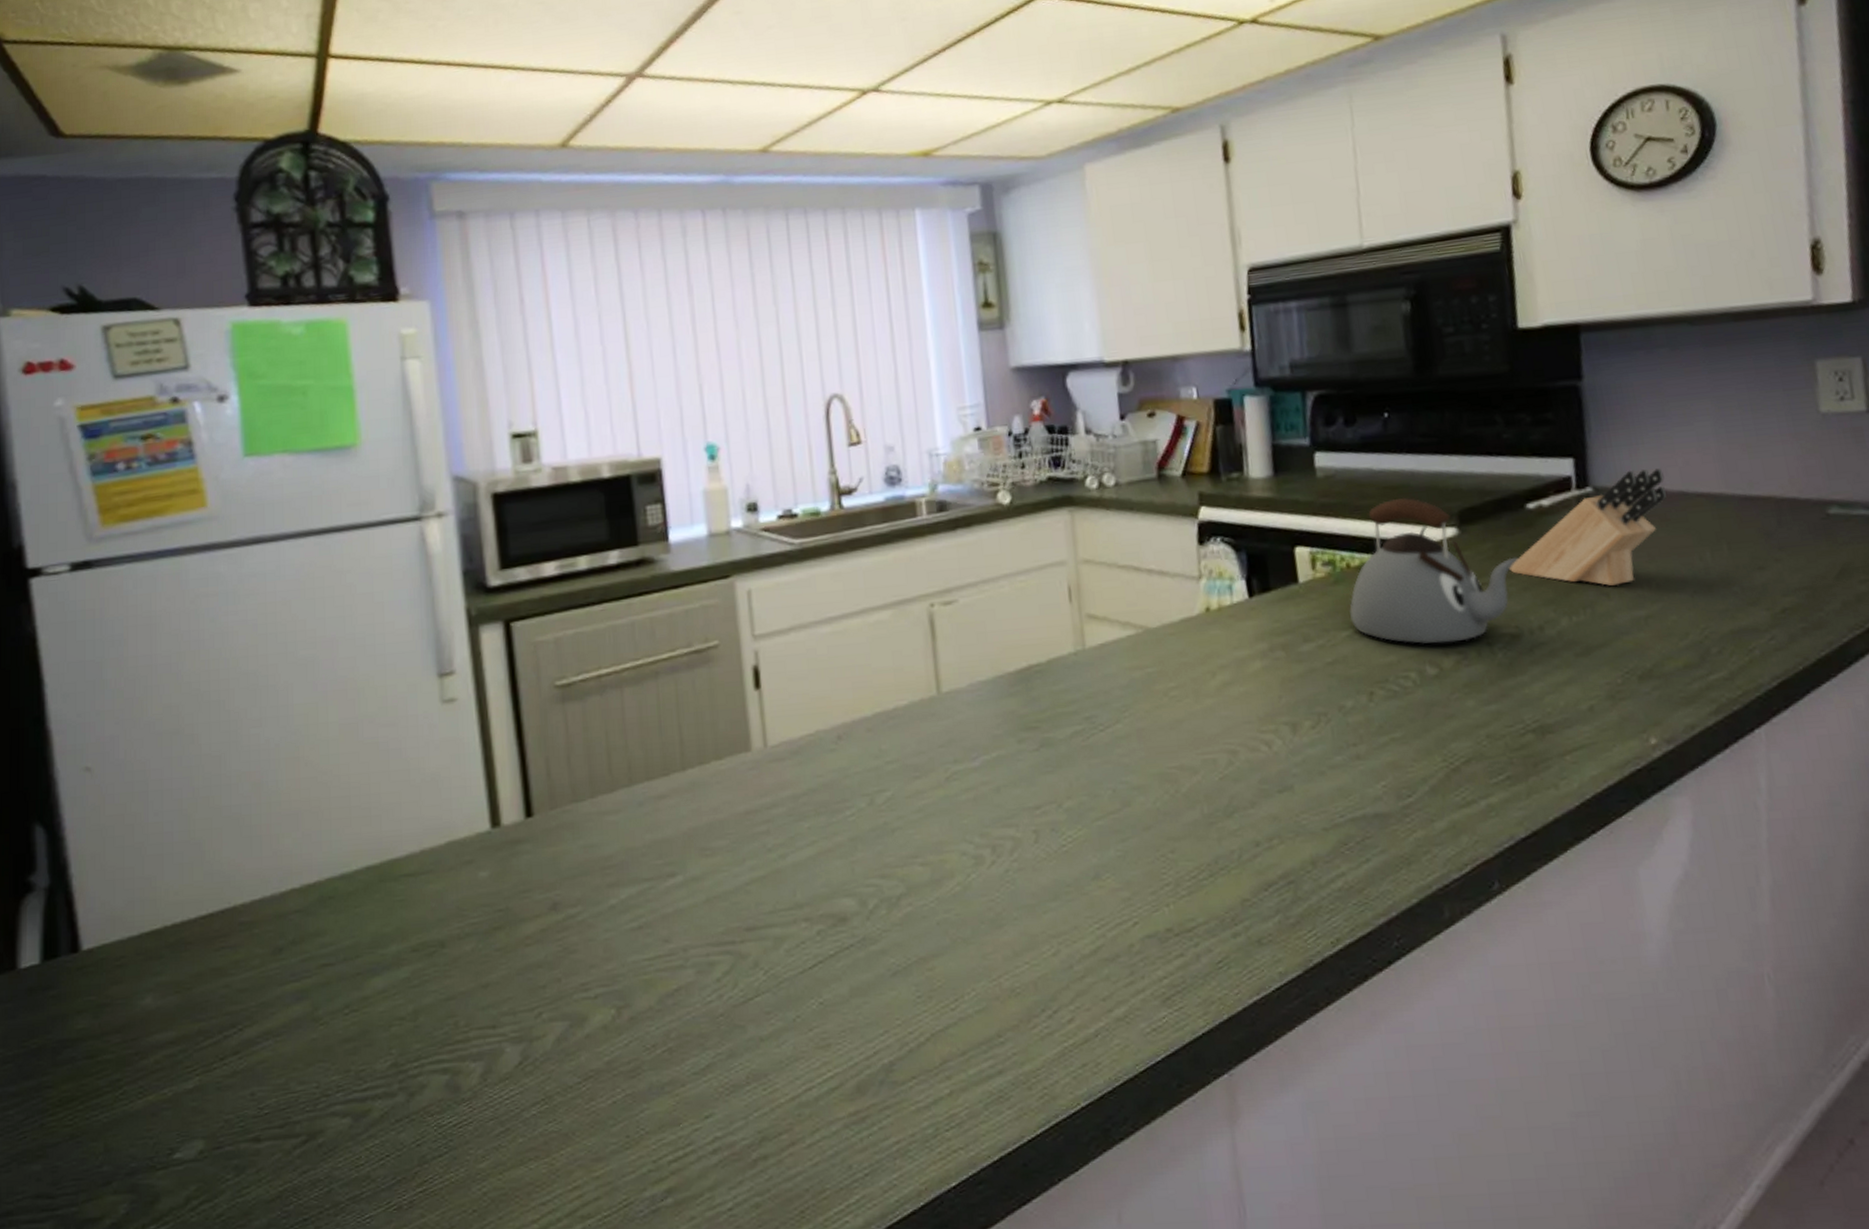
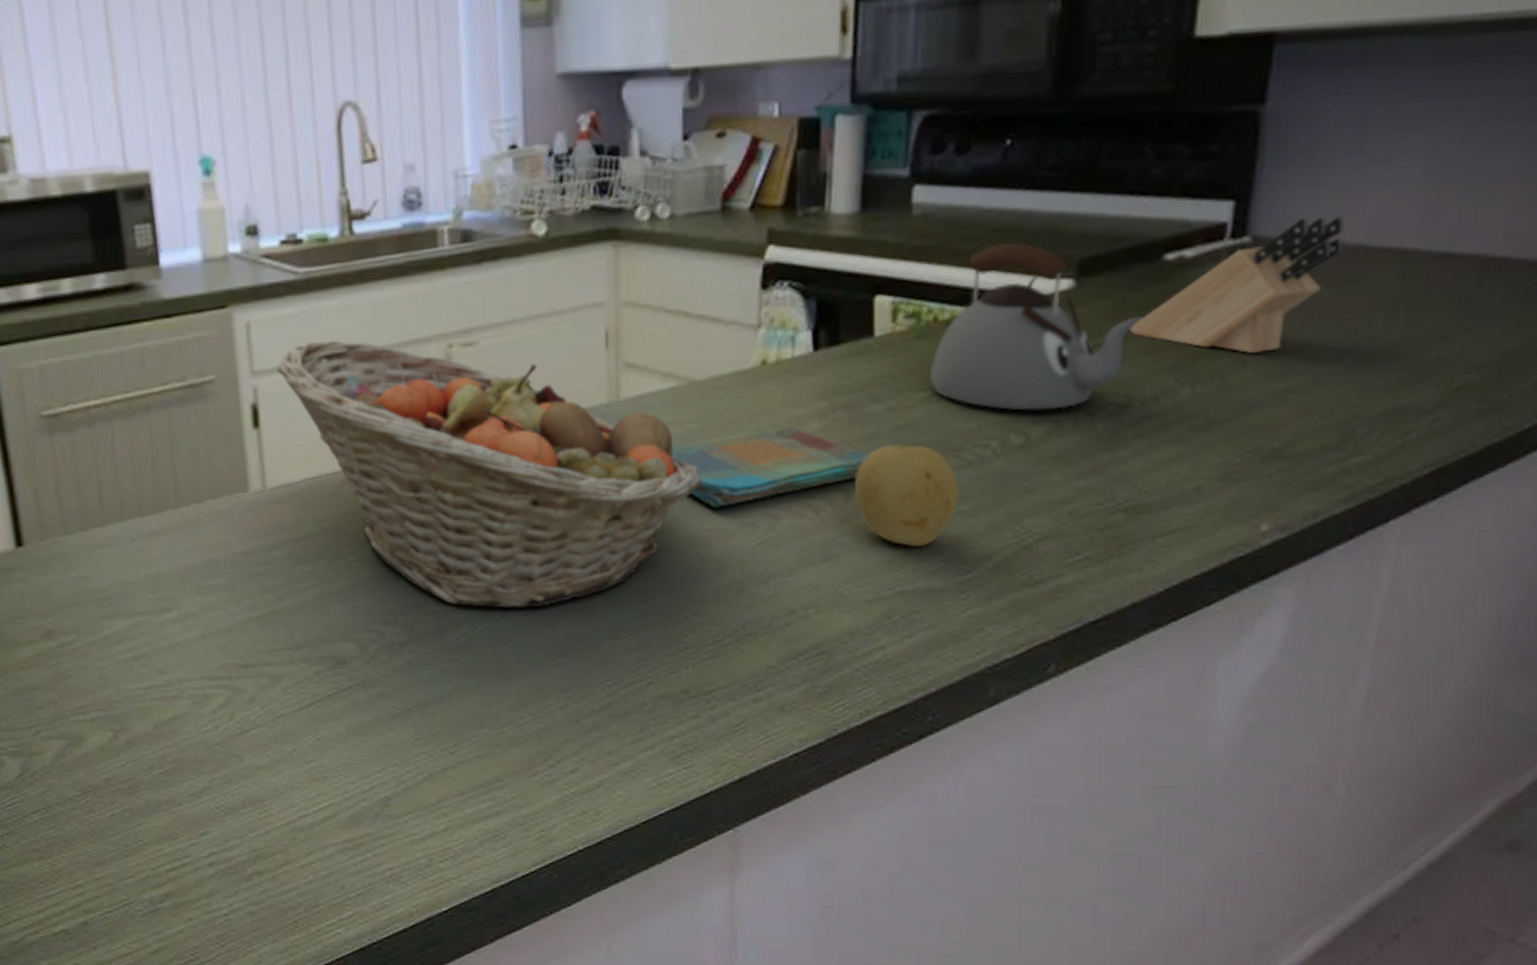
fruit basket: none [775,604,1165,856] -> present [276,340,702,609]
dish towel: none [1135,666,1308,746] -> present [671,426,869,508]
fruit: none [1298,679,1391,775] -> present [855,444,958,548]

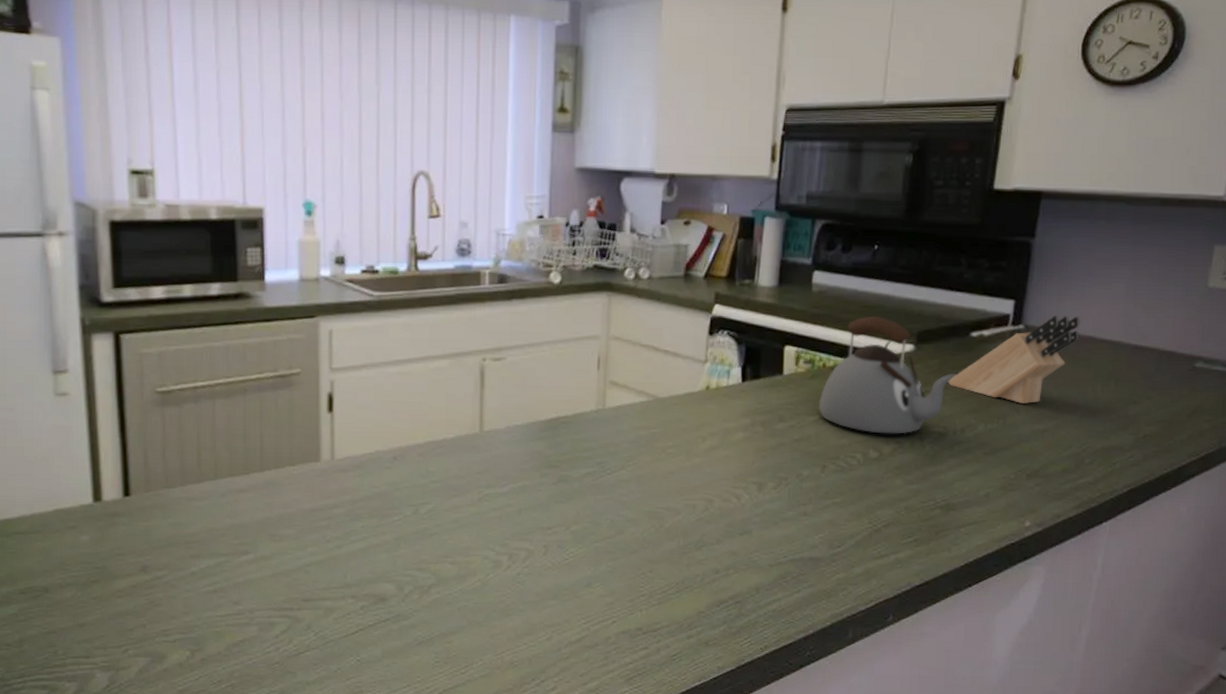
fruit basket: present [276,340,702,609] -> none [350,348,660,562]
dish towel: present [671,426,869,508] -> none [639,435,776,492]
fruit: present [855,444,958,548] -> none [765,452,834,528]

